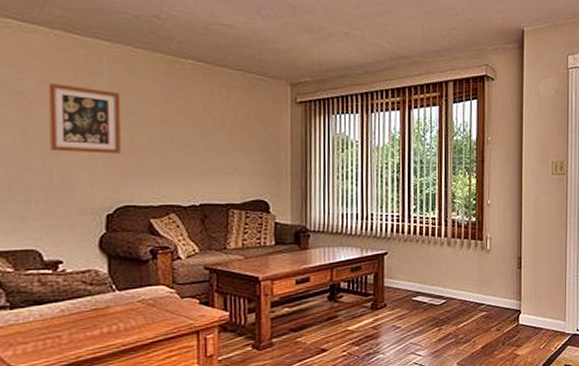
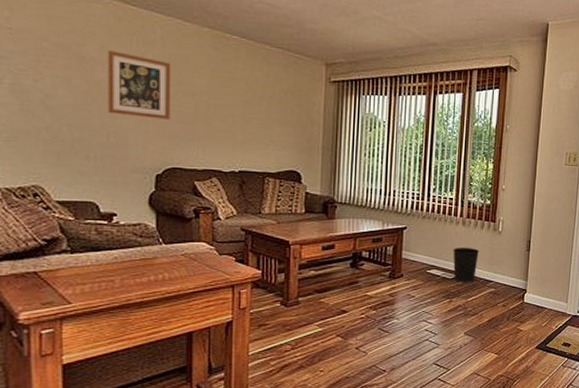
wastebasket: none [439,269,467,309] -> present [453,247,479,283]

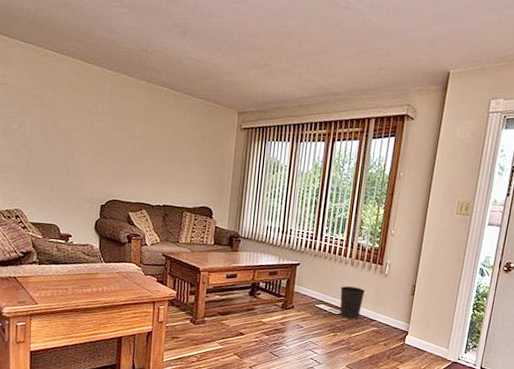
wall art: present [107,50,172,120] -> none [69,101,116,159]

